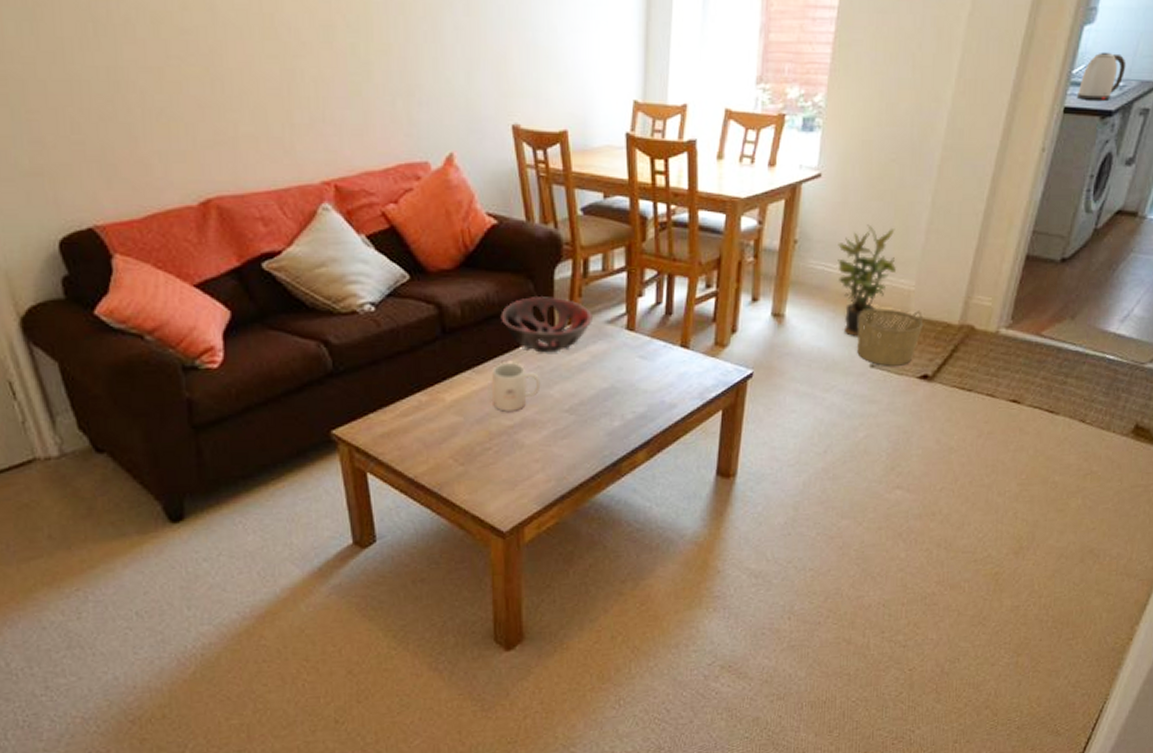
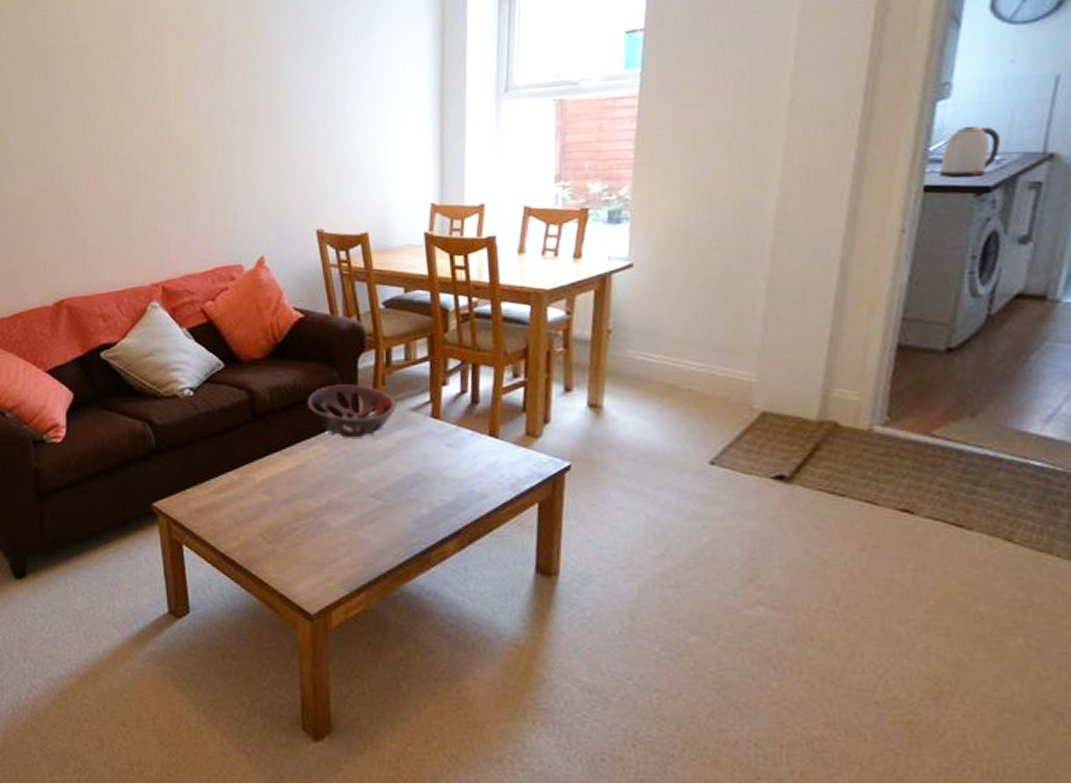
mug: present [491,363,541,412] -> none [298,447,346,493]
potted plant: present [838,224,896,336] -> none [658,313,731,430]
basket: present [857,308,924,366] -> none [689,401,772,464]

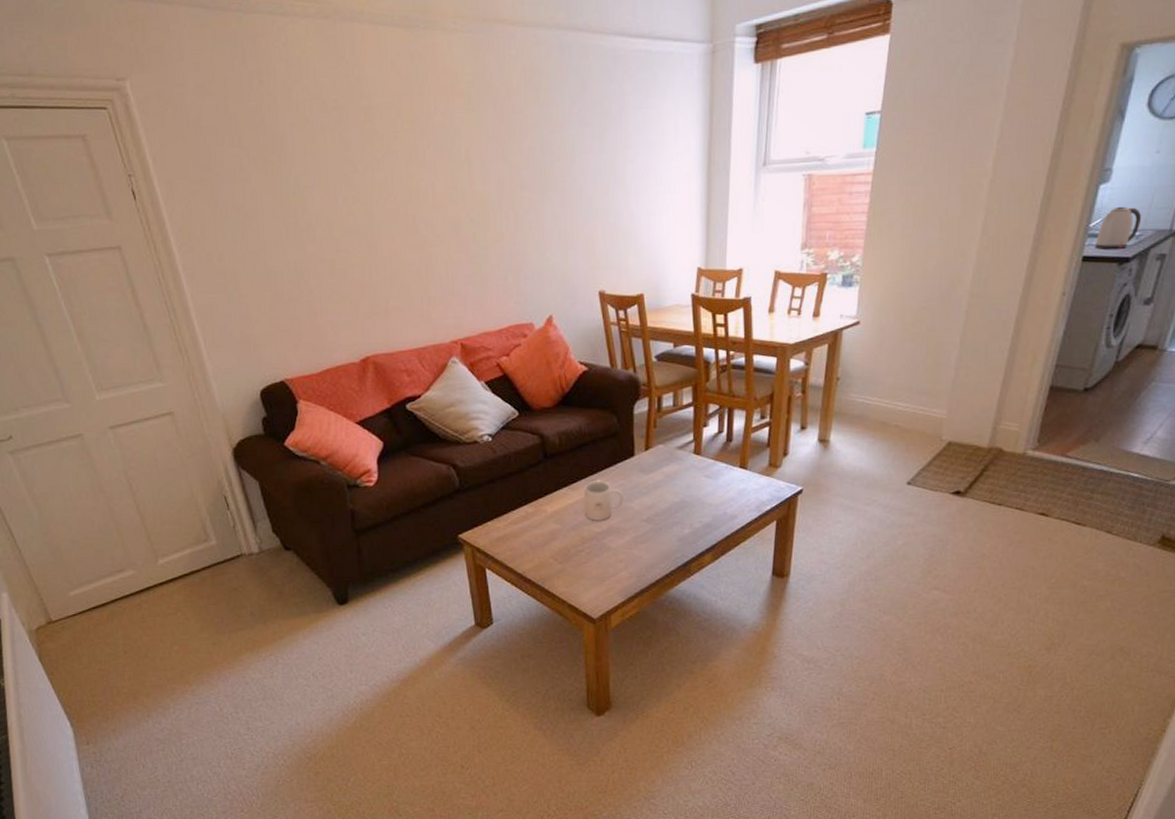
mug: none [298,447,346,493] -> present [583,482,624,521]
decorative bowl: present [307,383,396,438] -> none [590,427,666,473]

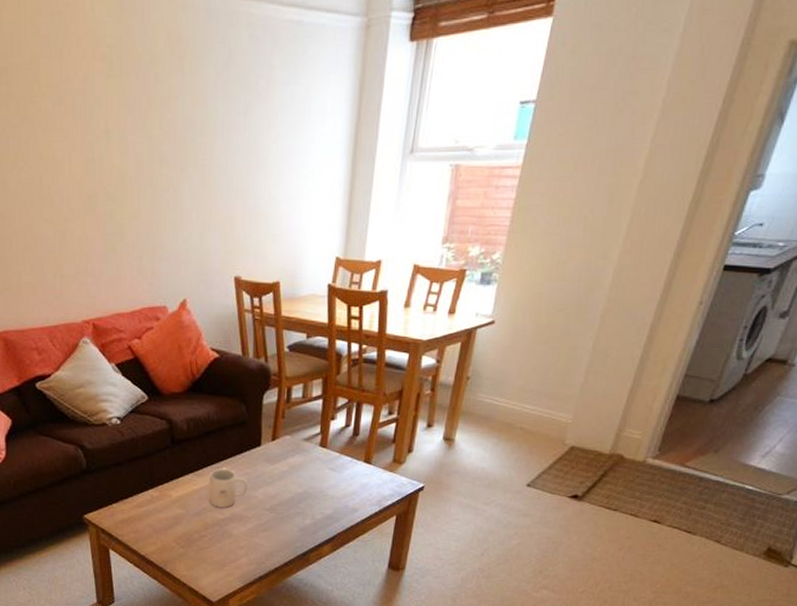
kettle: present [1095,206,1142,249] -> none [738,215,789,259]

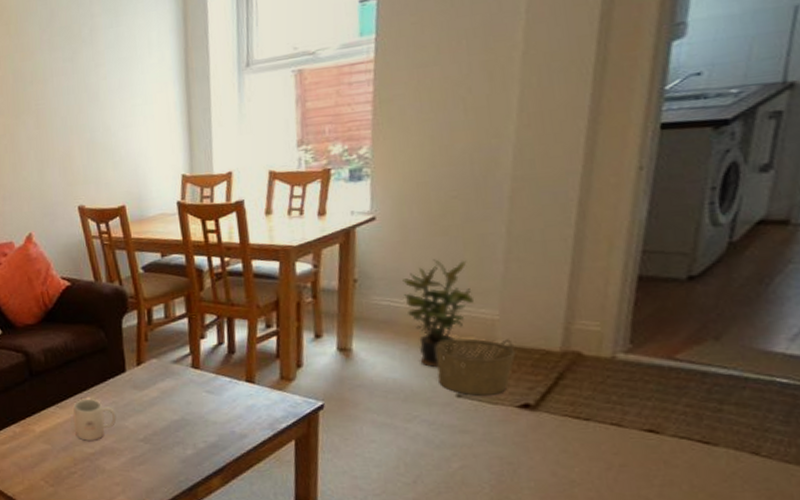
potted plant: none [504,365,558,459] -> present [402,259,474,367]
basket: none [516,437,578,486] -> present [435,338,516,396]

